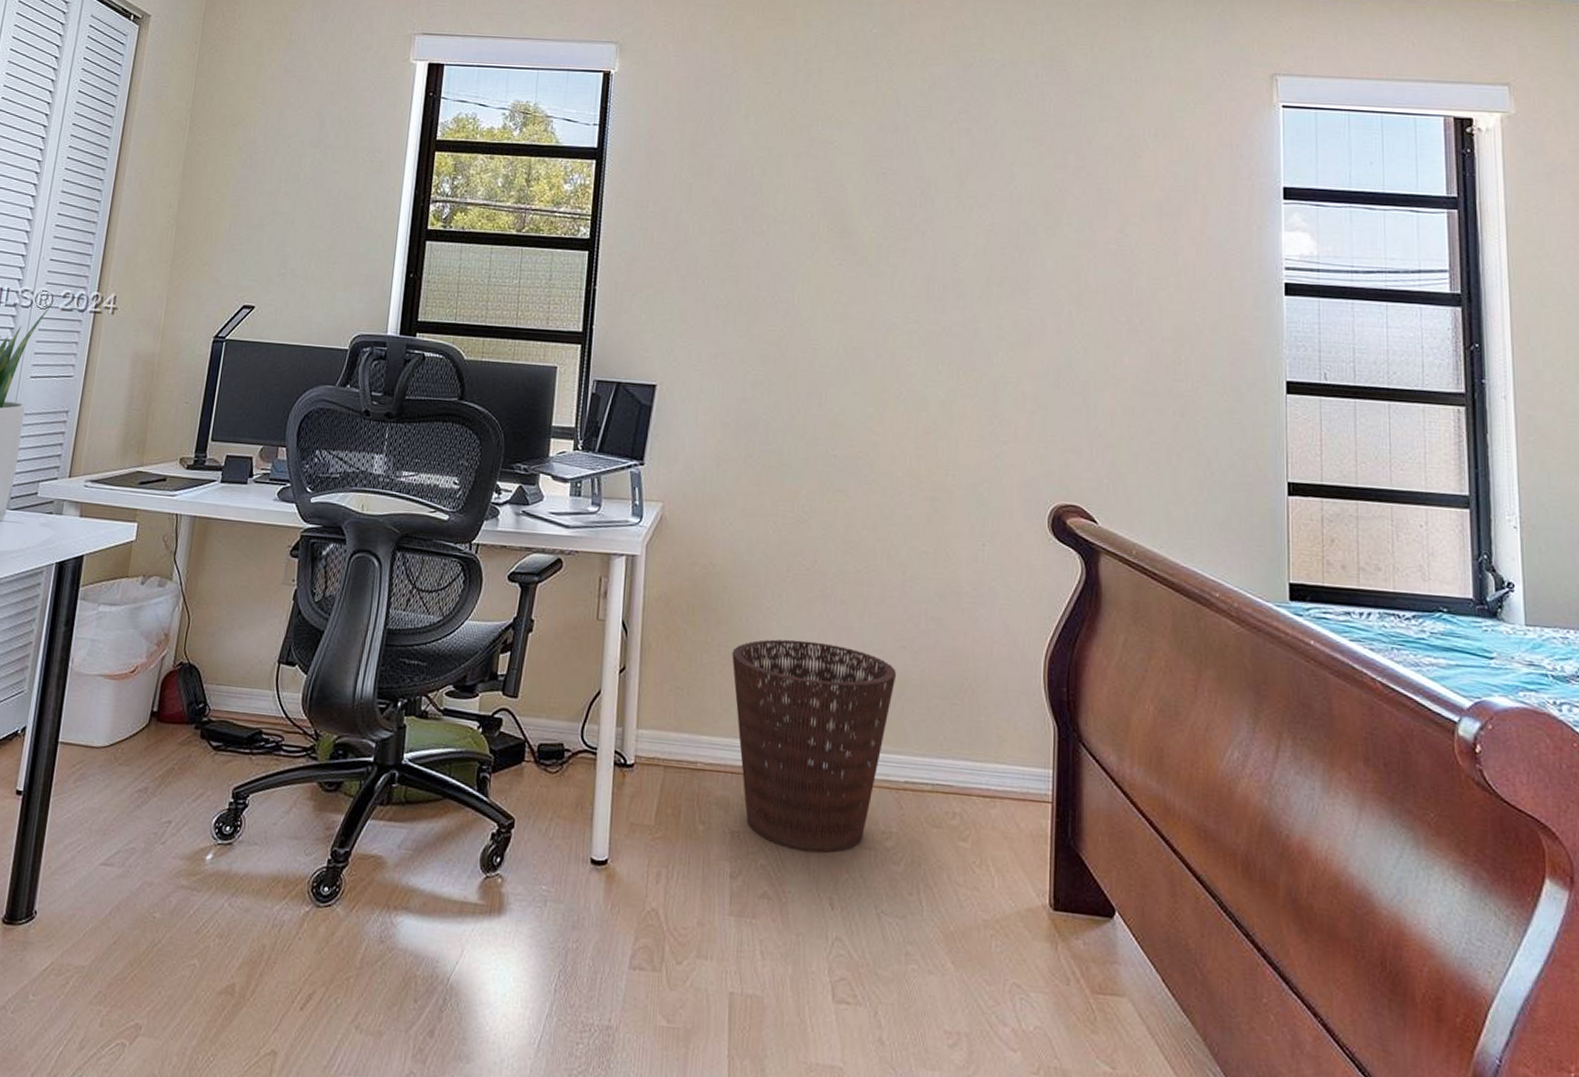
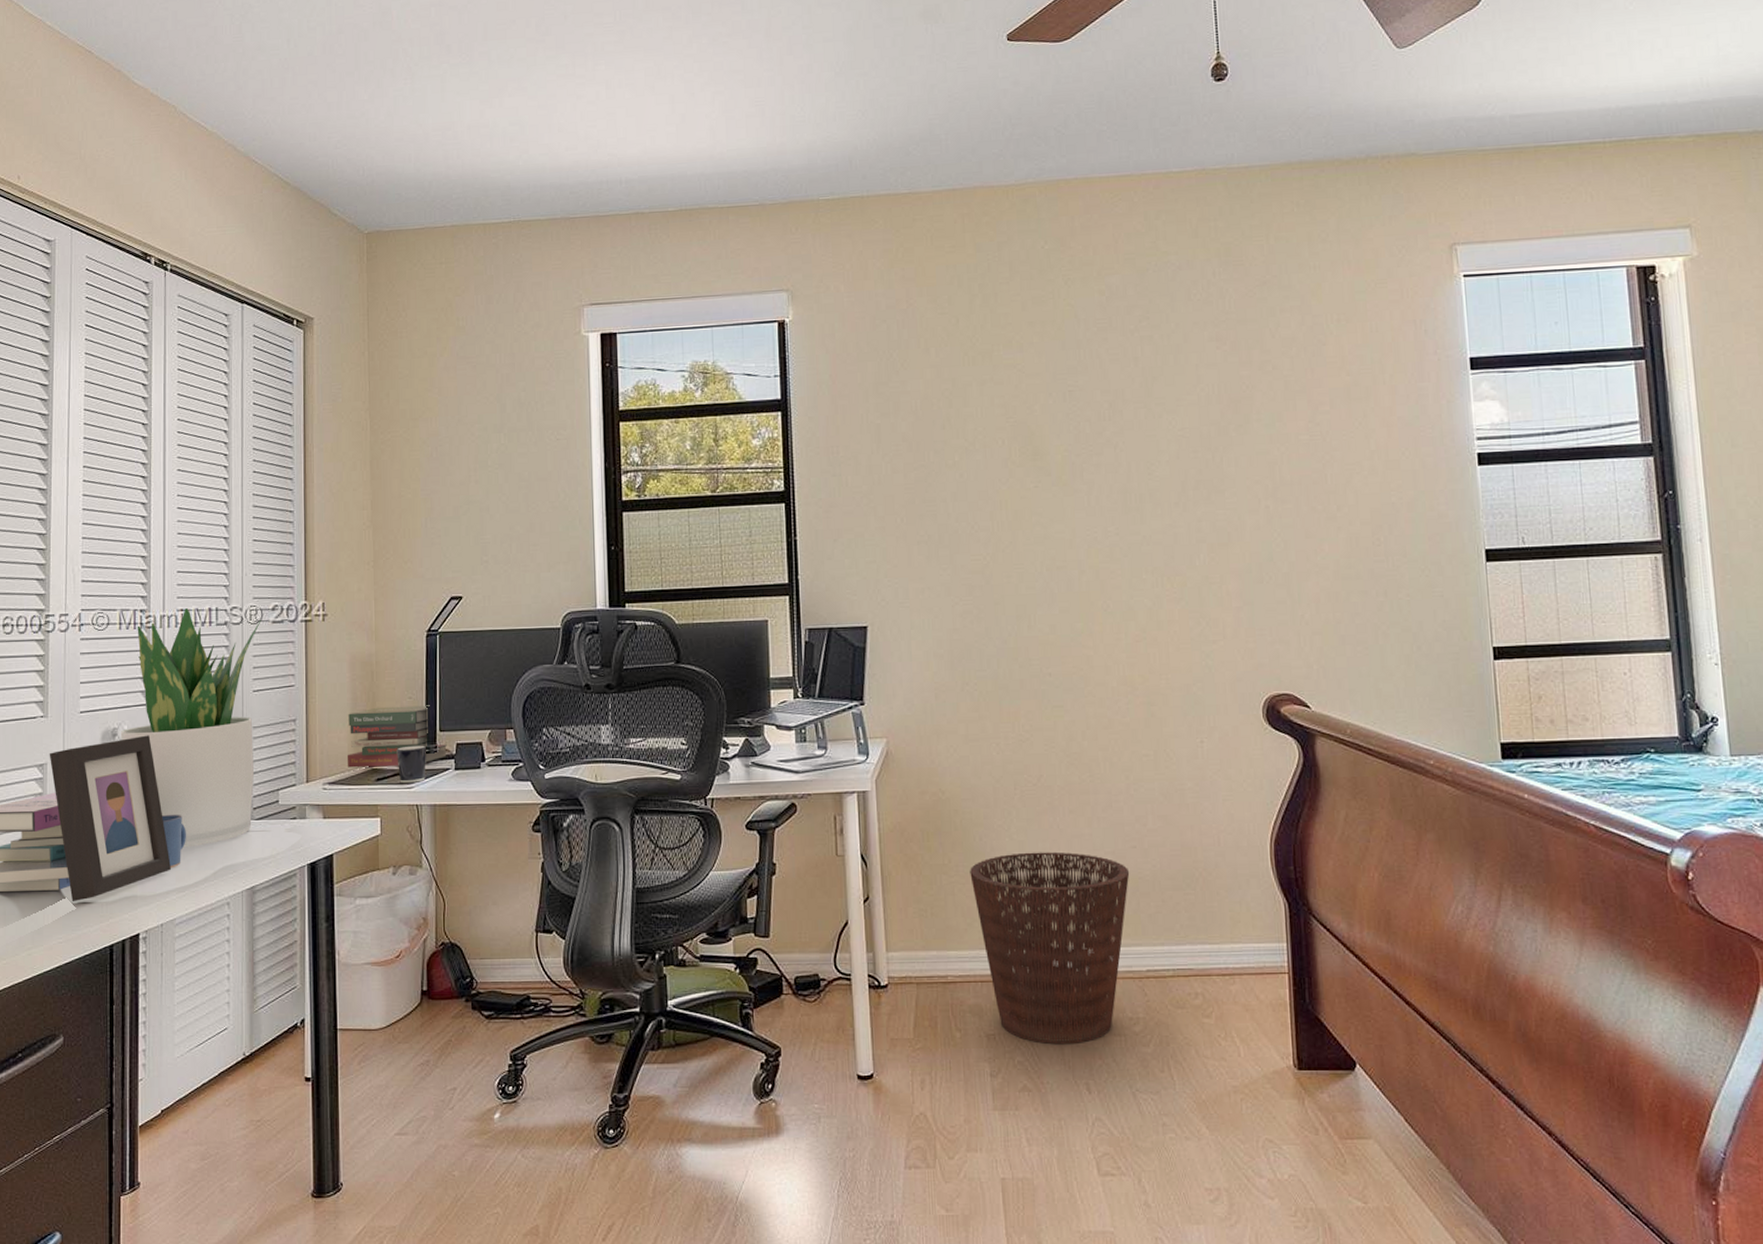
books: none [113,408,217,472] -> present [348,705,447,768]
mug: none [163,451,195,491] -> present [396,745,426,784]

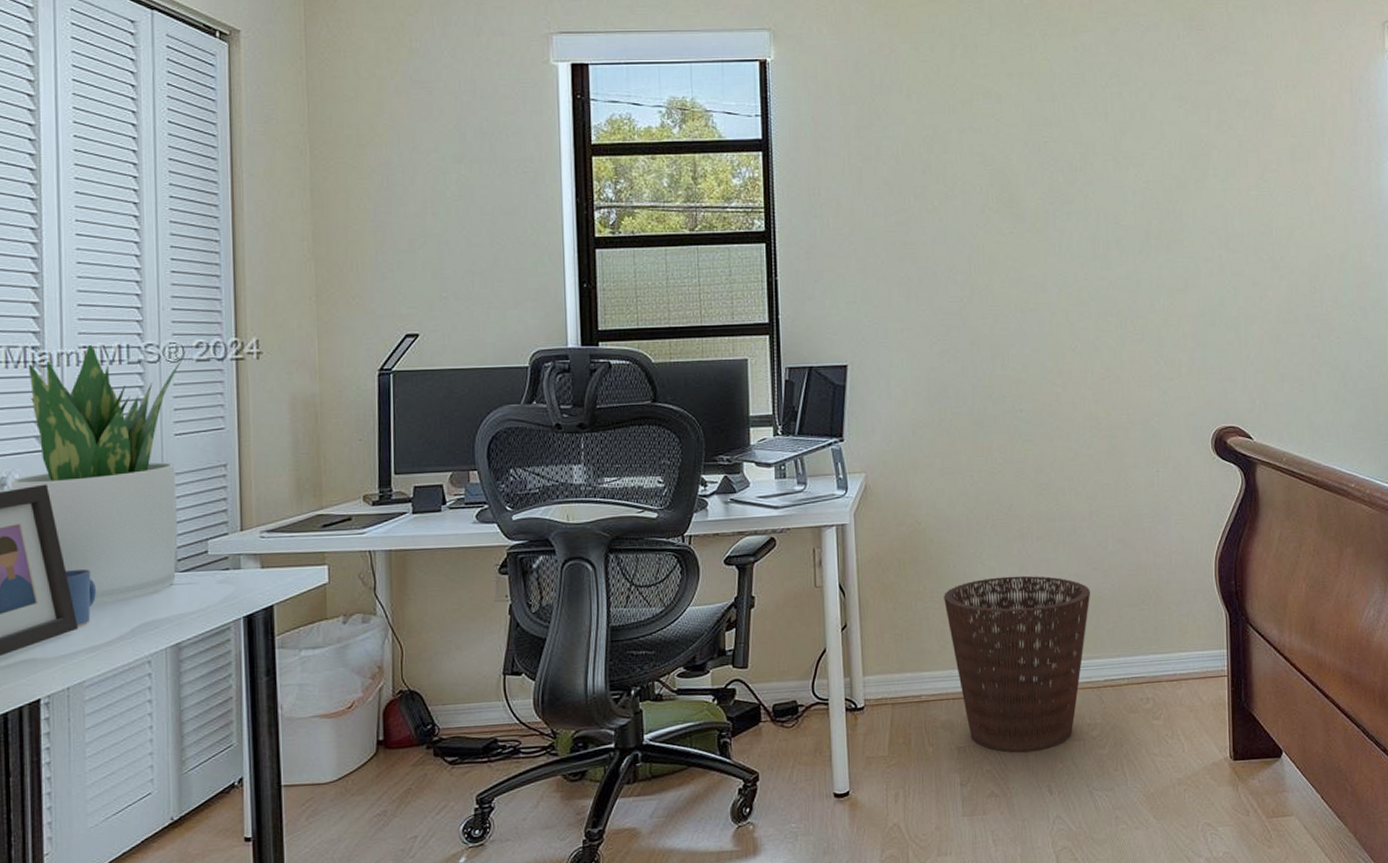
books: present [348,705,447,768] -> none [289,447,403,514]
mug: present [396,745,426,784] -> none [345,489,380,530]

